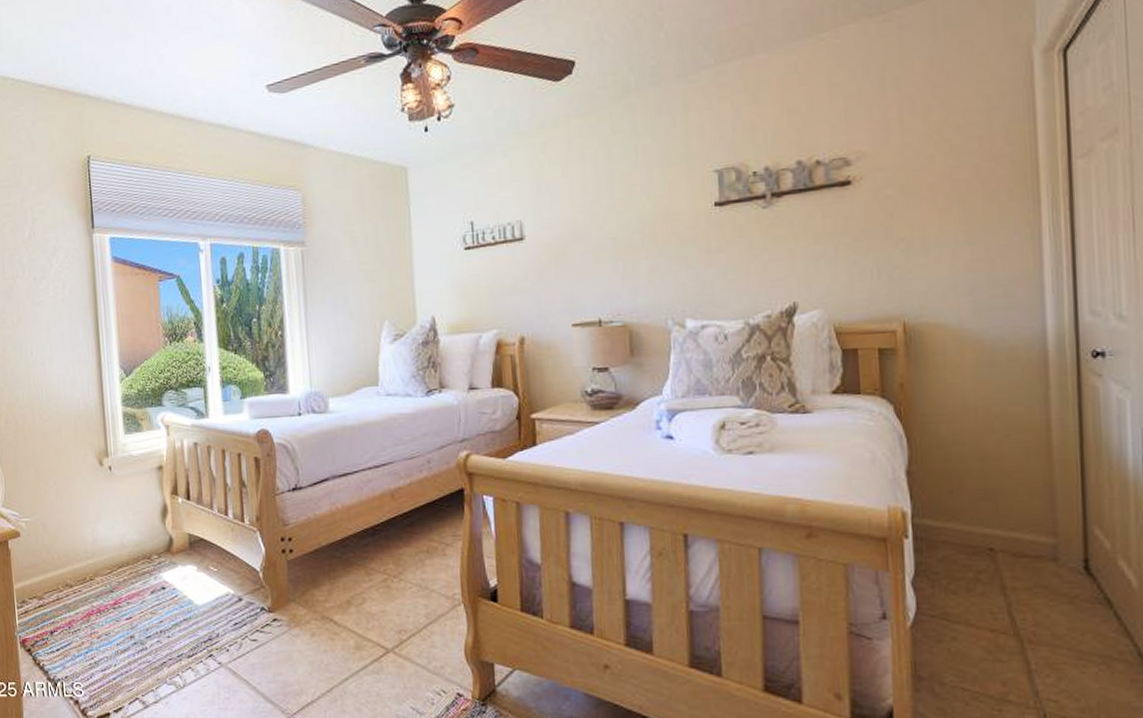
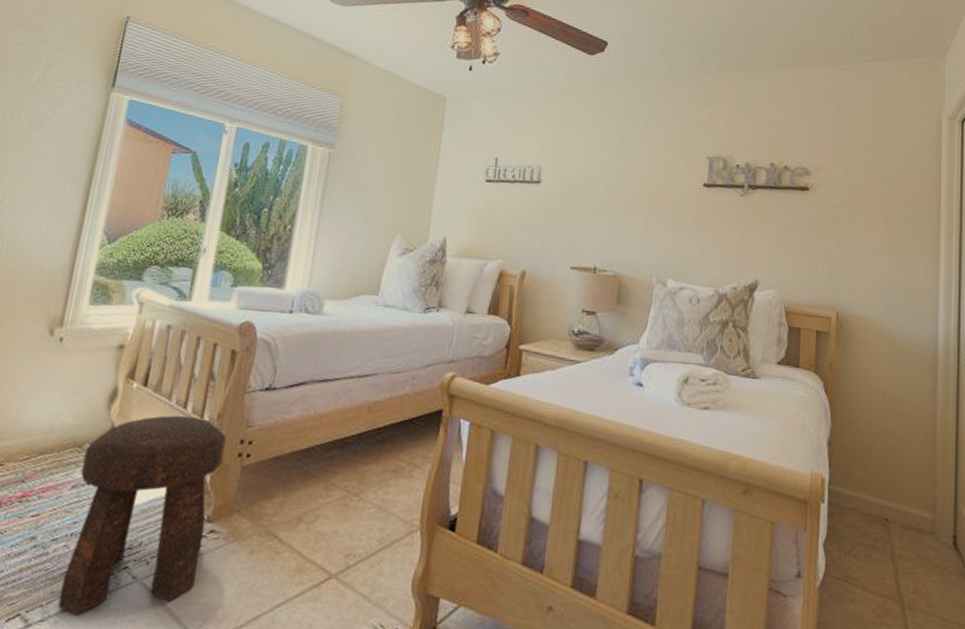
stool: none [154,521,270,698] -> present [57,415,227,617]

